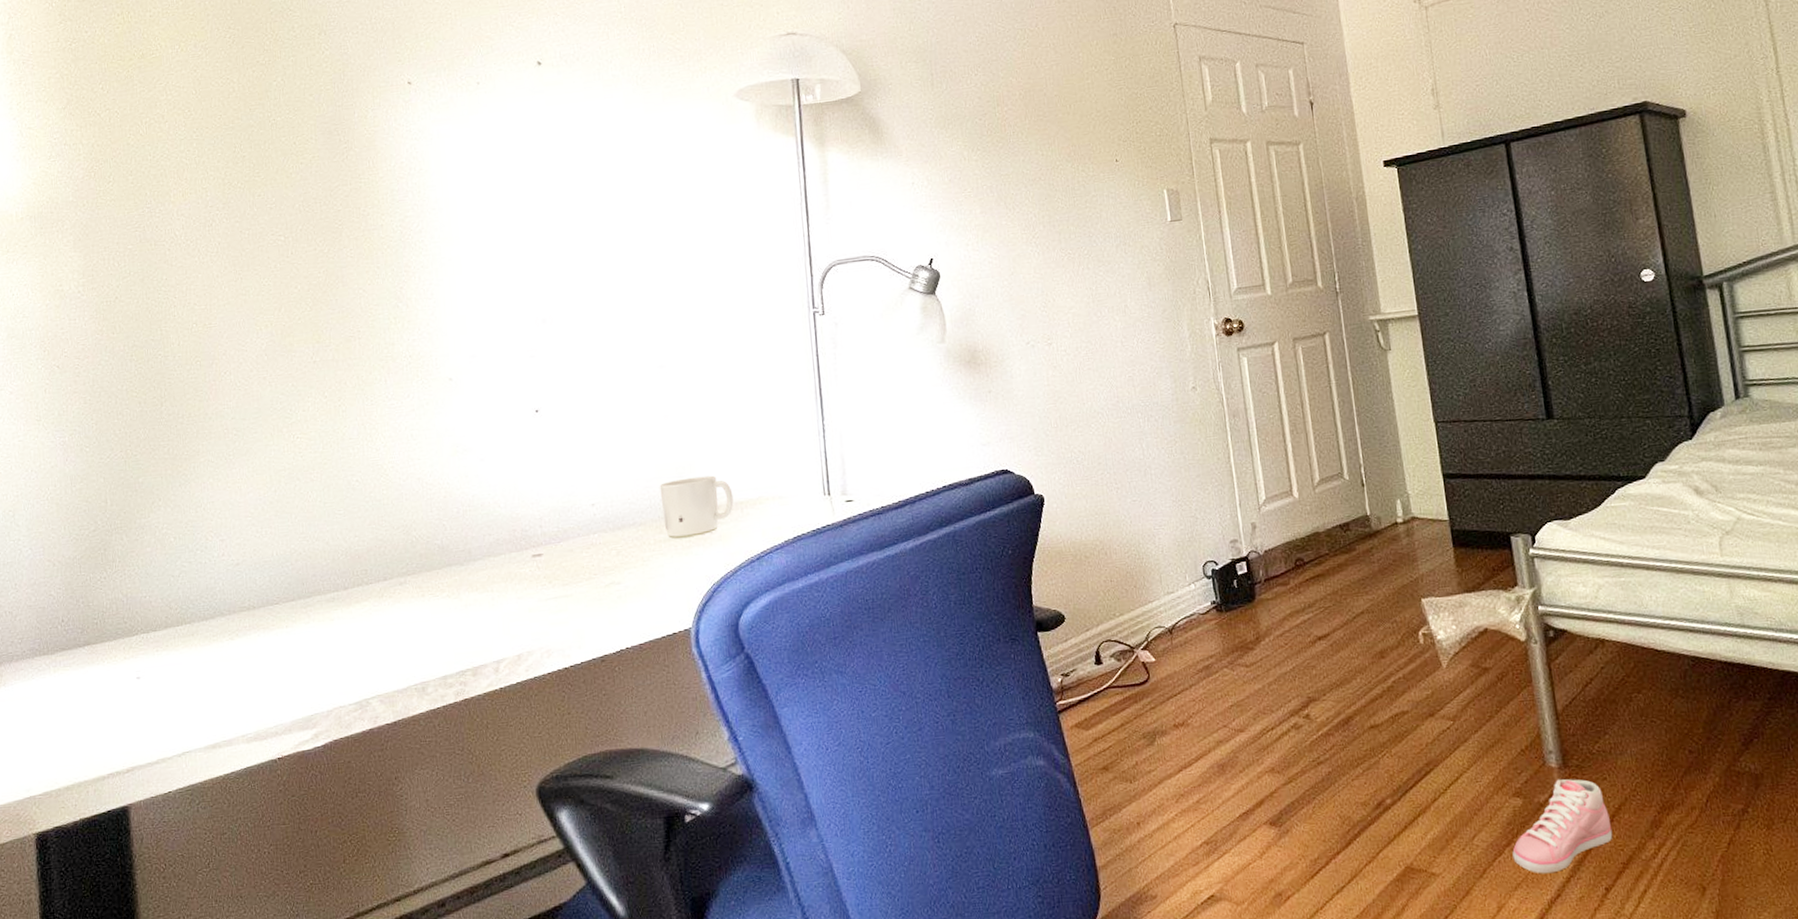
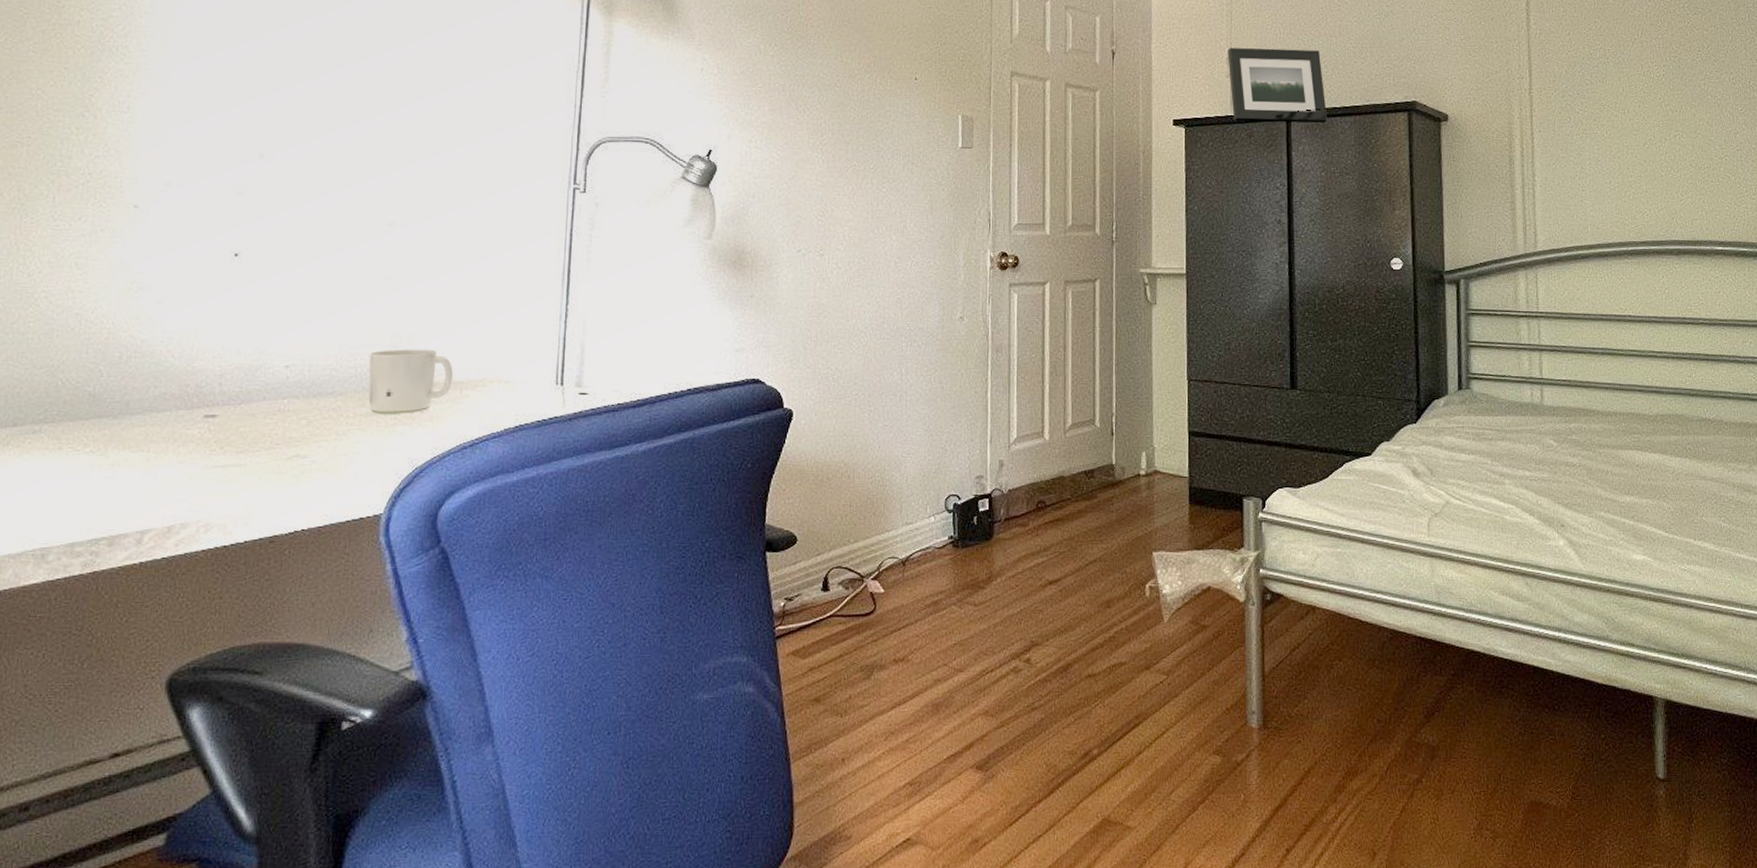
picture frame: none [1431,65,1551,153] -> present [1228,48,1328,124]
sneaker: present [1512,778,1613,874] -> none [1205,739,1300,833]

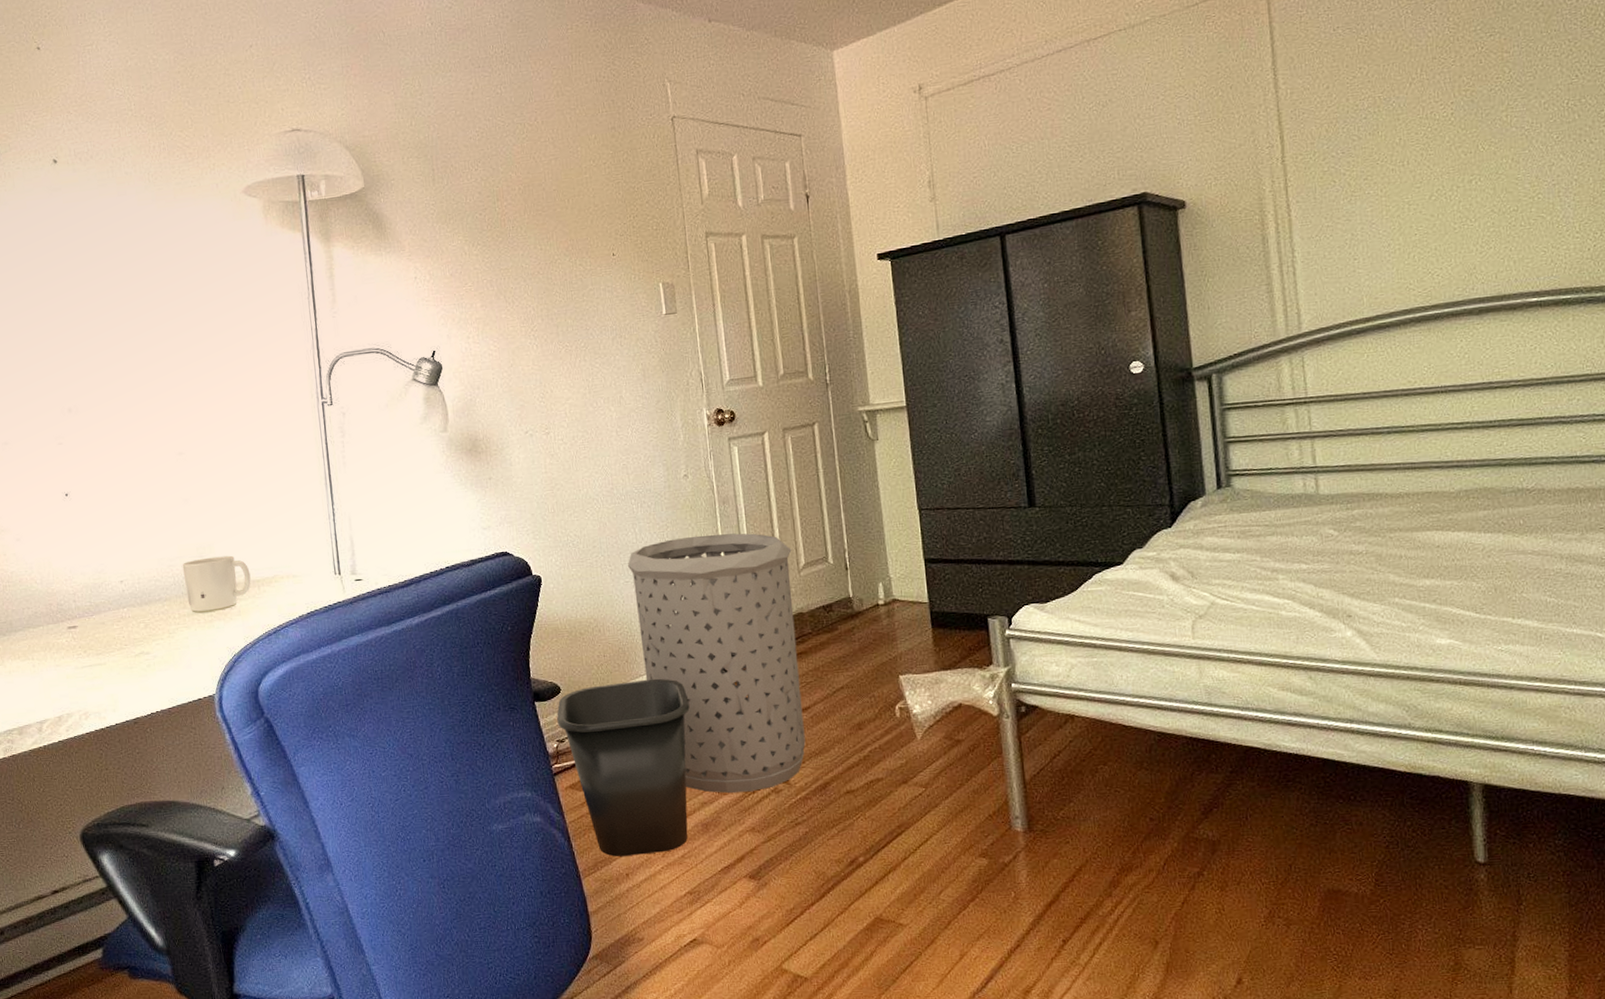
waste bin: none [788,535,935,738] -> present [557,678,690,857]
laundry basket: none [888,383,1060,670] -> present [627,533,806,793]
picture frame: present [1228,48,1328,124] -> none [929,156,1046,246]

